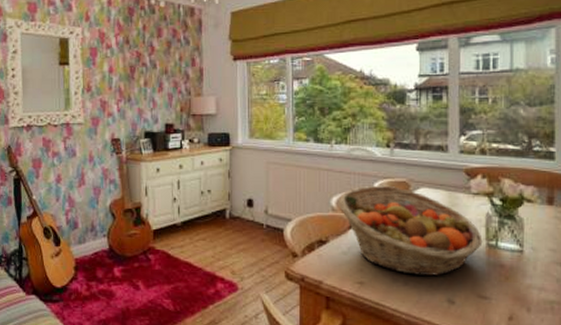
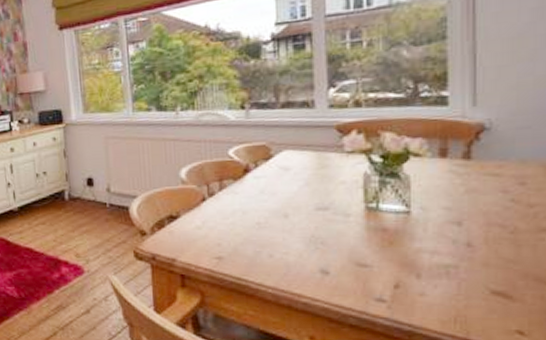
fruit basket: present [338,185,483,276] -> none [187,151,360,246]

